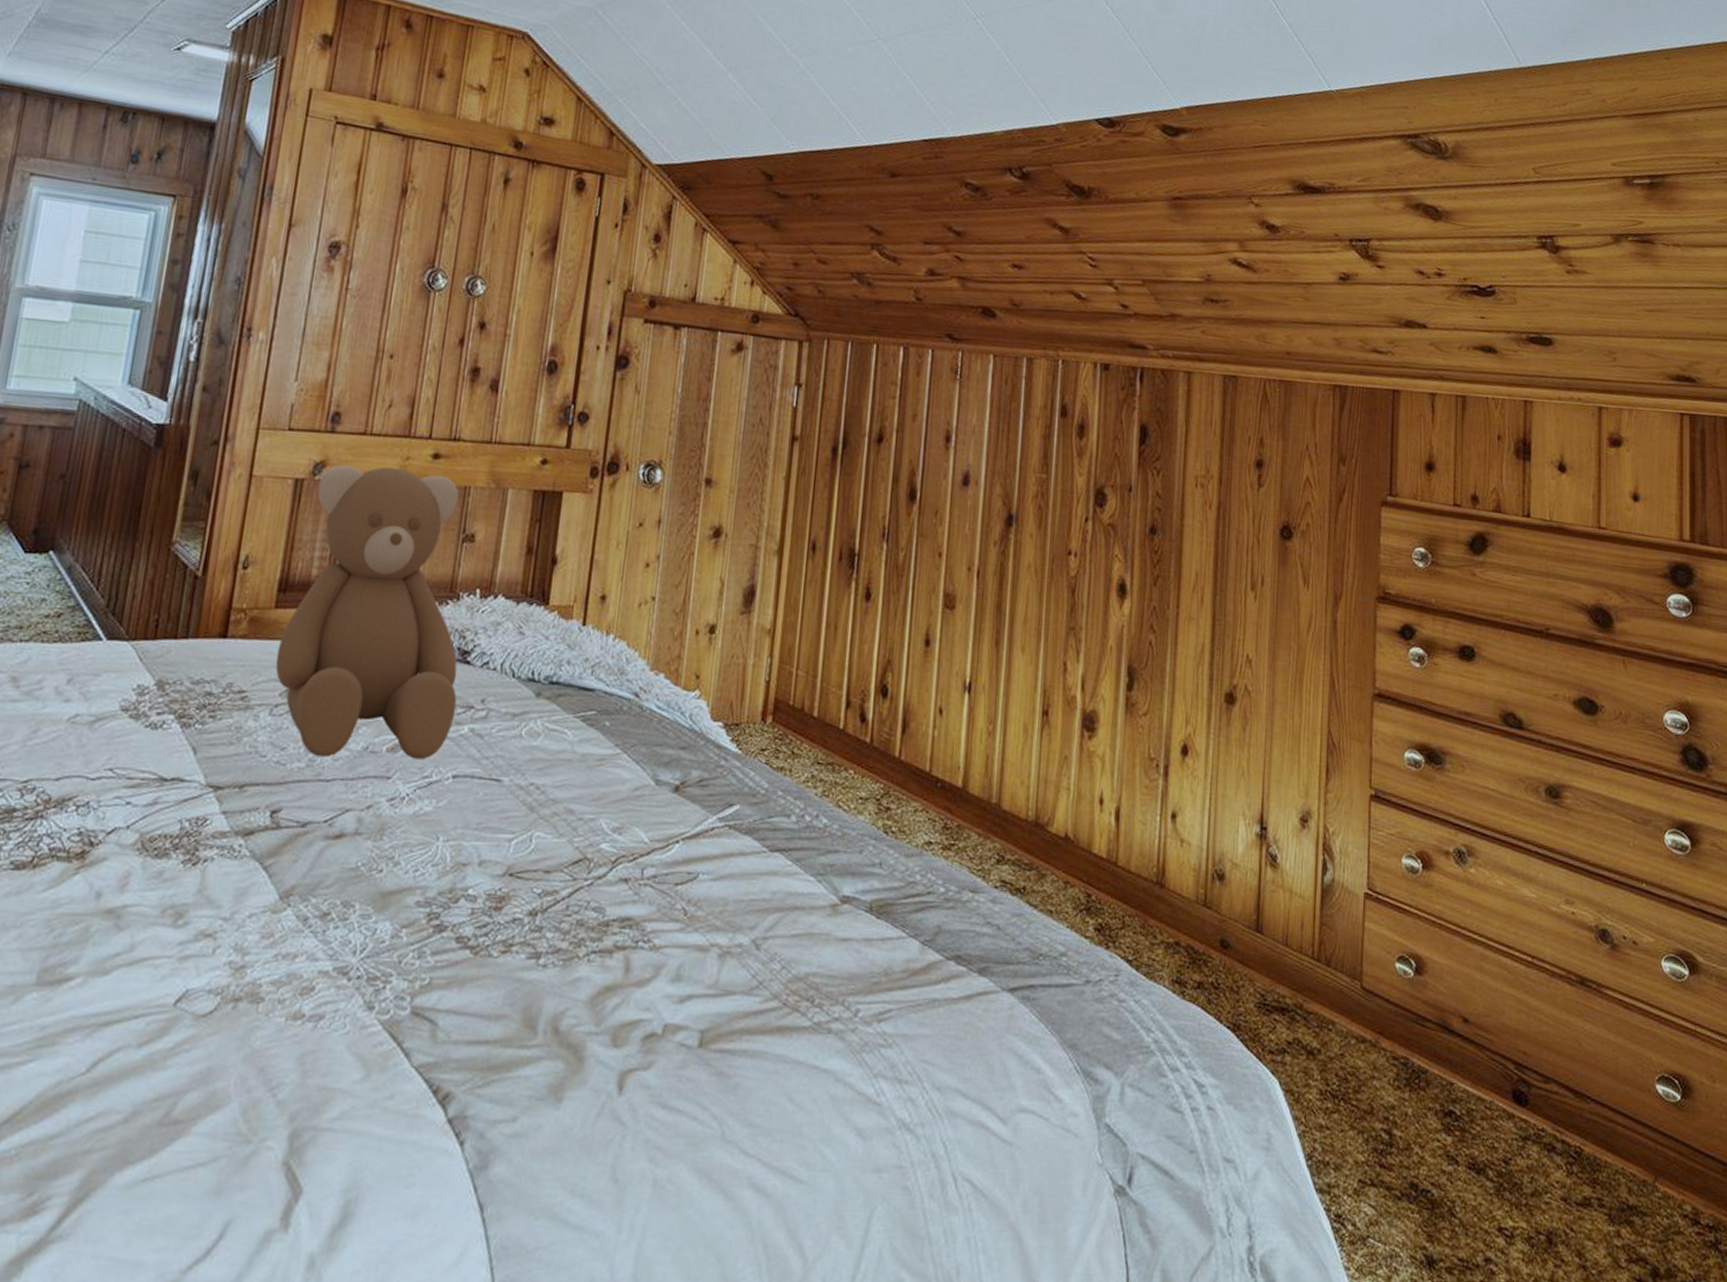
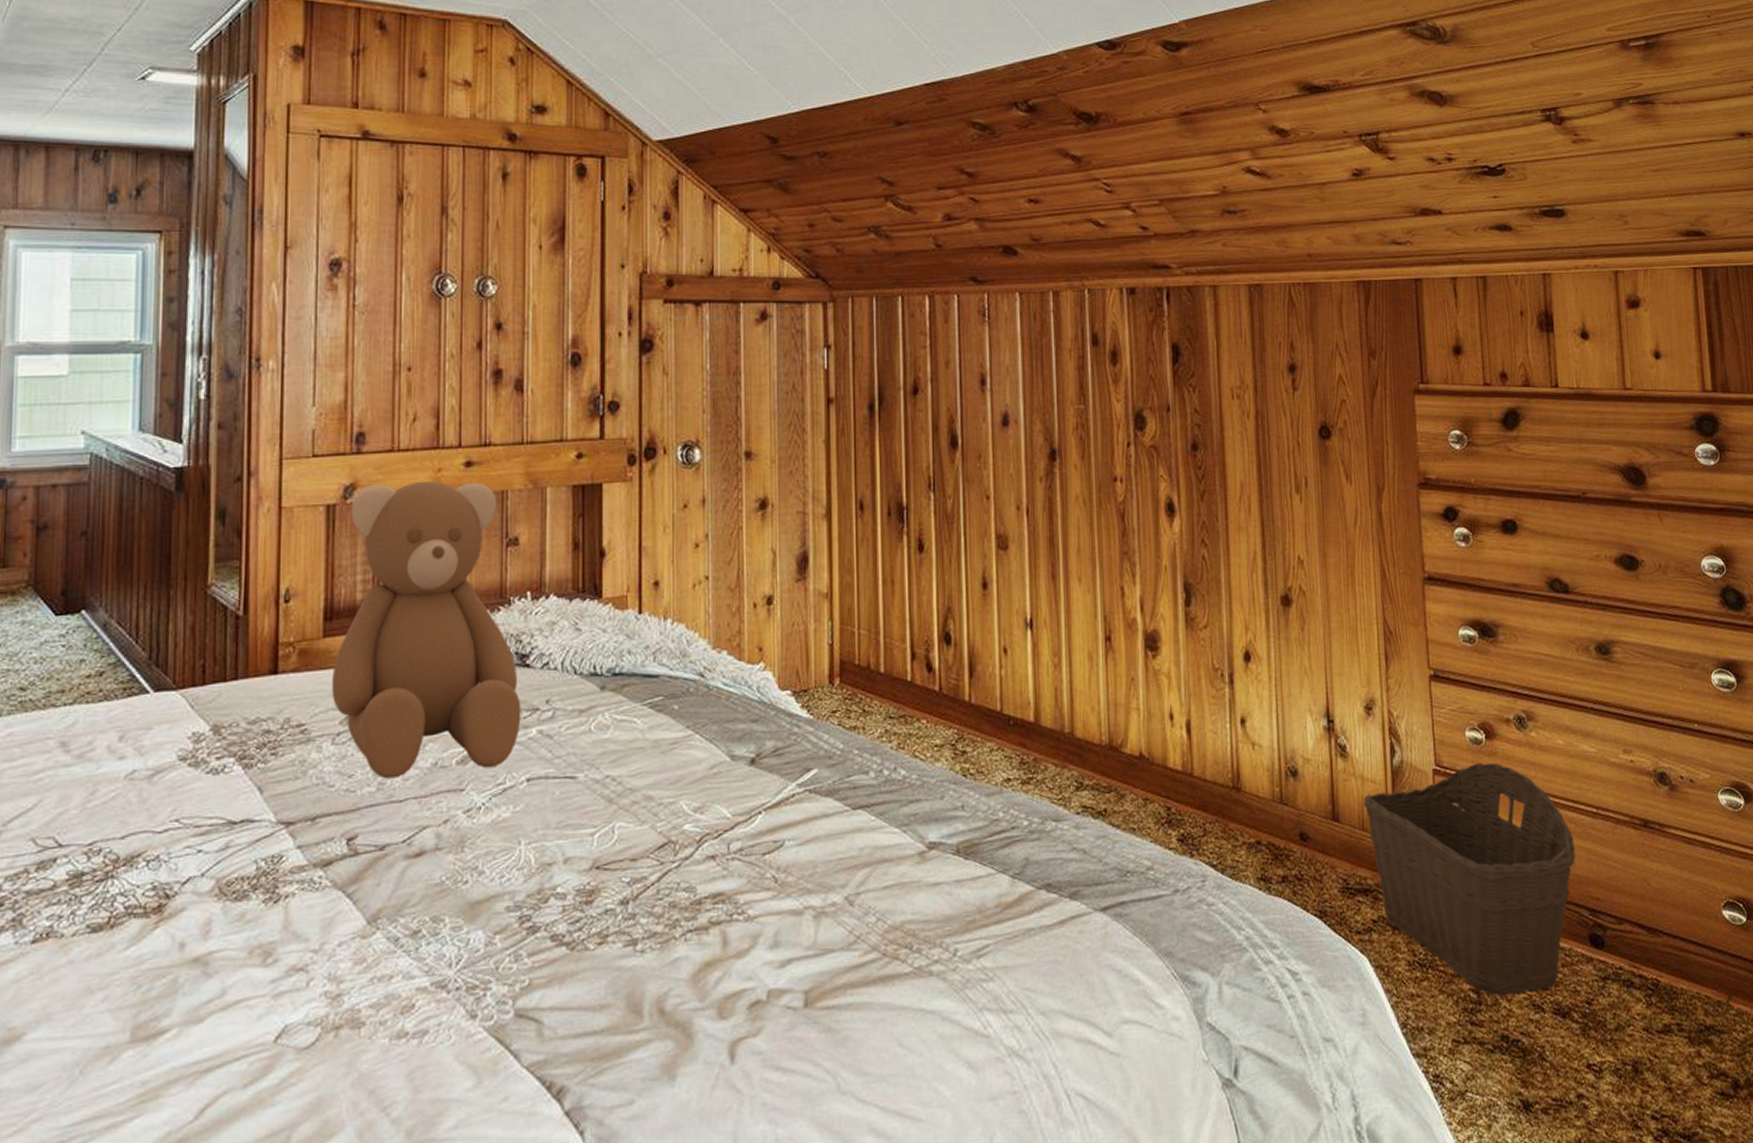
wicker basket: none [1289,893,1506,1142] -> present [1363,762,1575,996]

